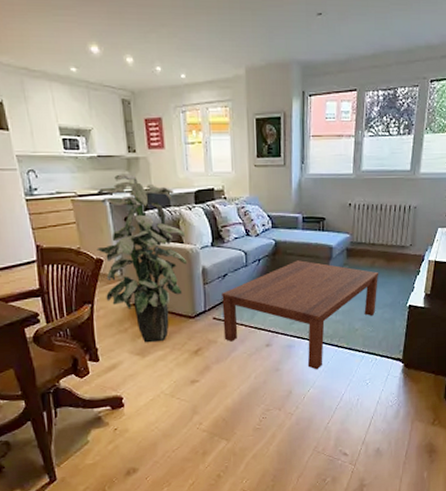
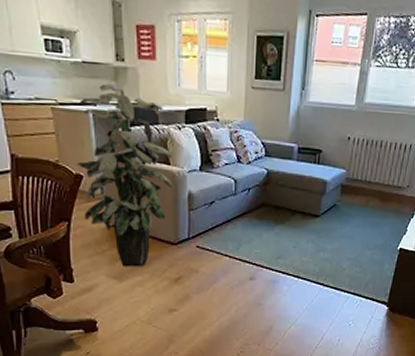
coffee table: present [222,260,379,370] -> none [206,193,373,307]

